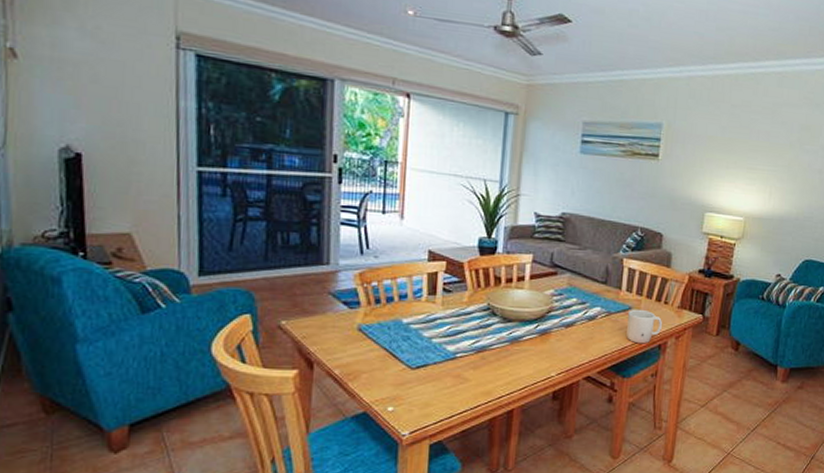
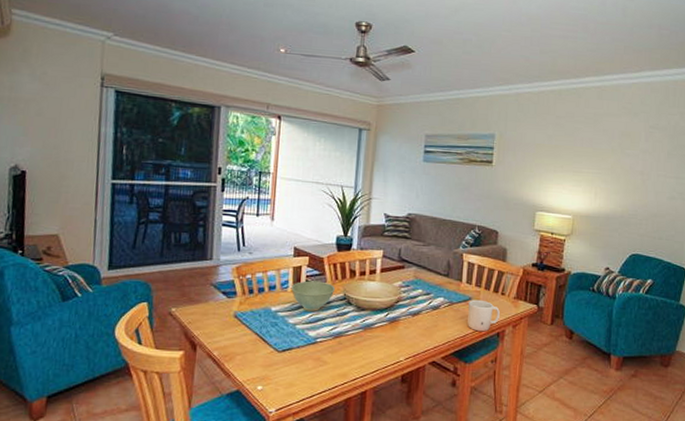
bowl: none [425,288,478,323] -> present [291,280,336,312]

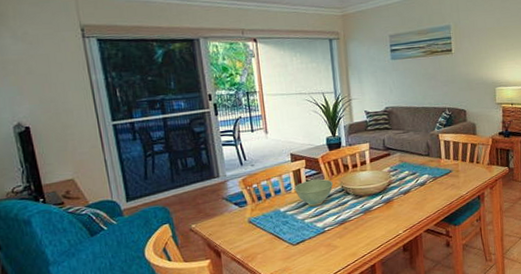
mug: present [467,299,500,332] -> none [450,170,478,198]

